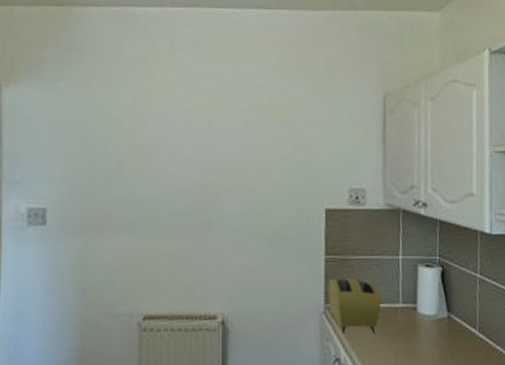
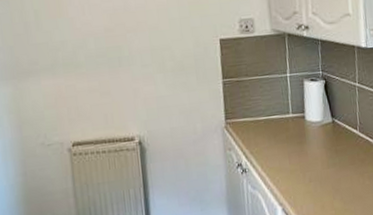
toaster: present [328,277,381,334] -> none [227,96,274,143]

